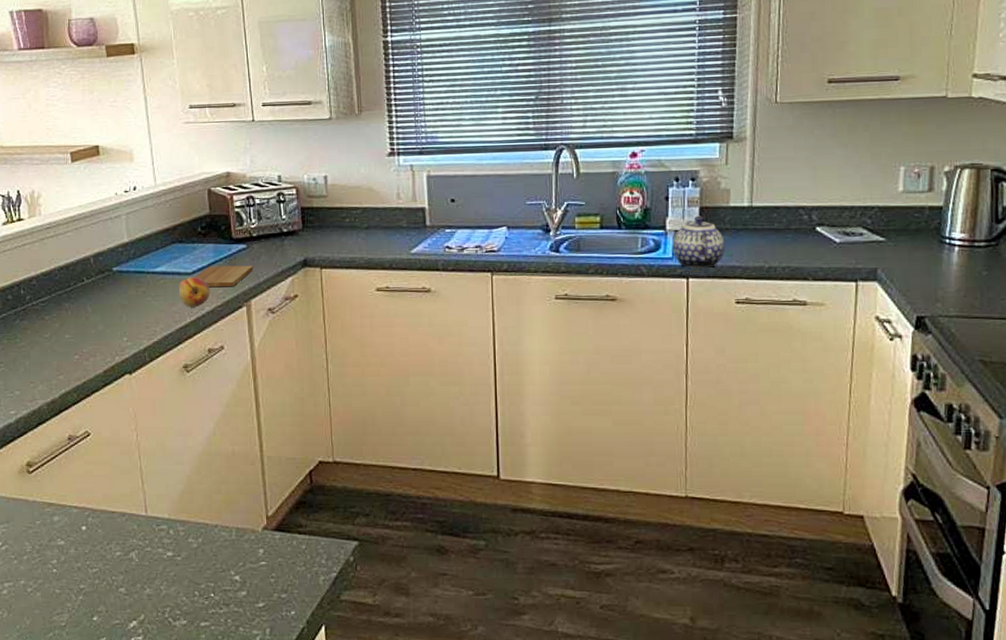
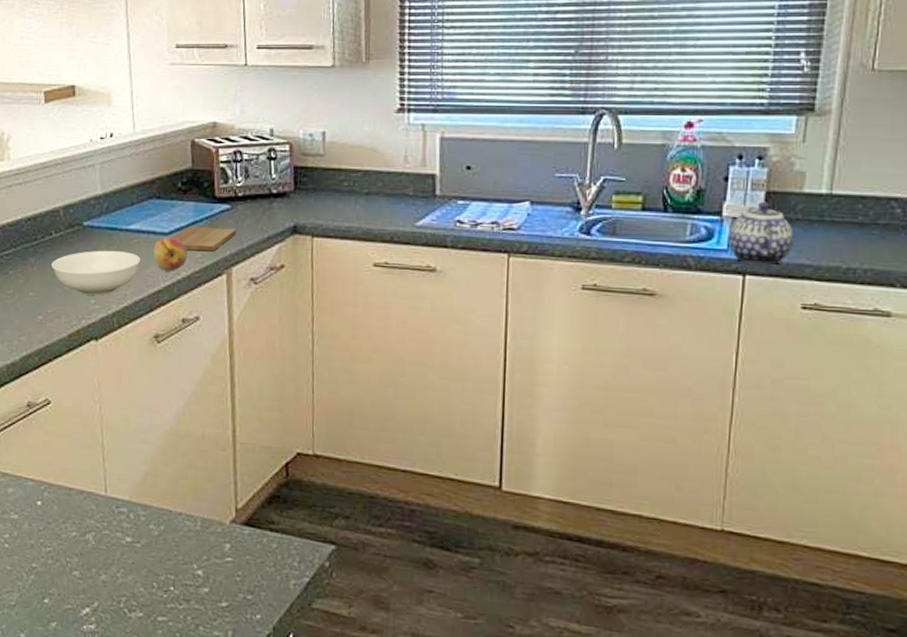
bowl: none [84,291,168,333] -> present [50,250,141,295]

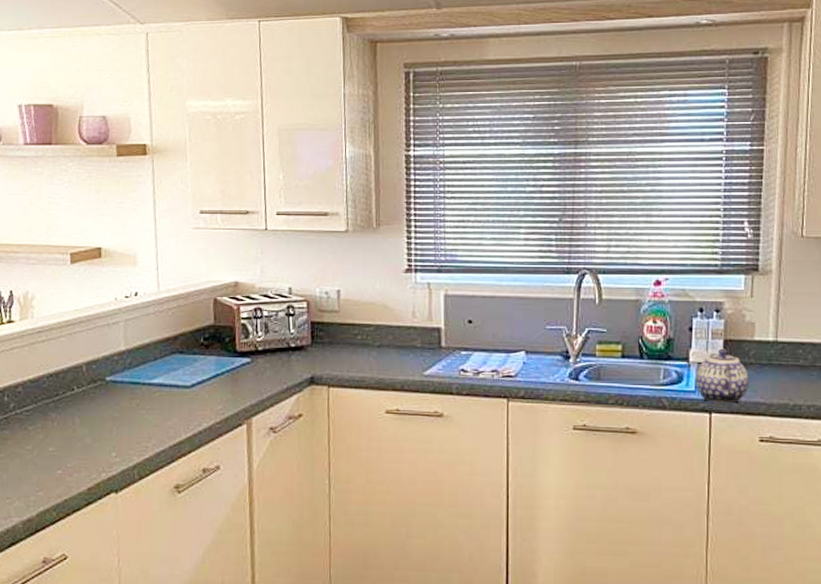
bowl: present [50,250,141,295] -> none [71,404,163,448]
fruit: present [154,237,188,271] -> none [175,390,209,423]
cutting board: present [172,227,237,252] -> none [194,380,257,403]

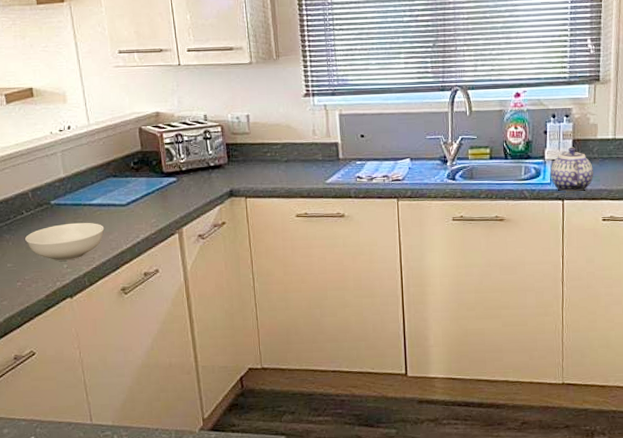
bowl: none [71,404,163,448] -> present [24,222,105,261]

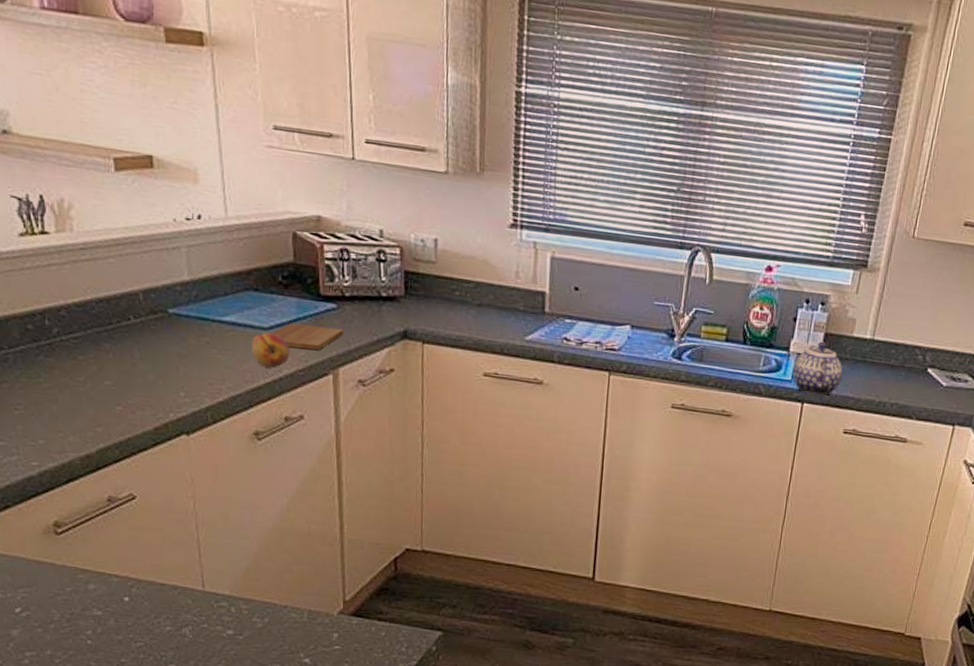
bowl: present [24,222,105,261] -> none [130,340,238,389]
fruit: none [115,207,144,236] -> present [252,332,290,368]
cutting board: none [129,196,184,217] -> present [272,323,344,351]

